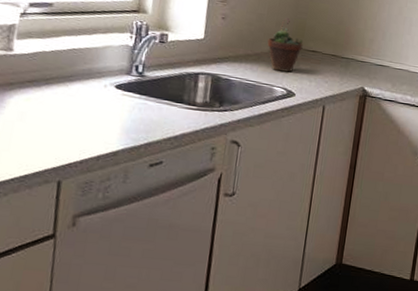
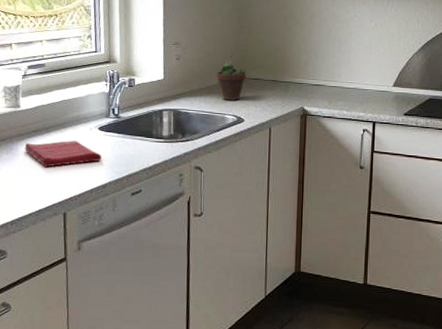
dish towel: none [13,94,116,126] -> present [24,140,102,167]

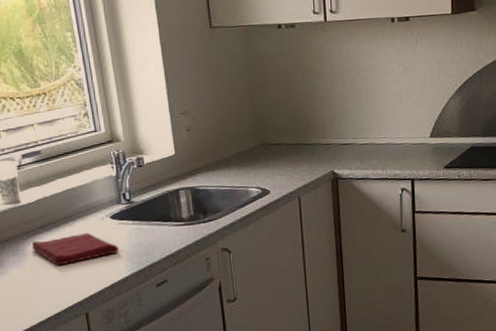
succulent plant: present [216,52,246,101] -> none [233,116,267,172]

